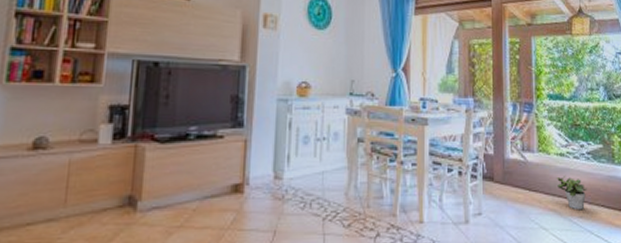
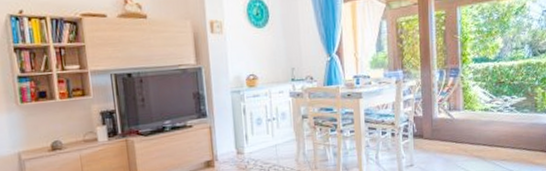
potted plant: present [556,176,587,211] -> none [481,127,510,155]

